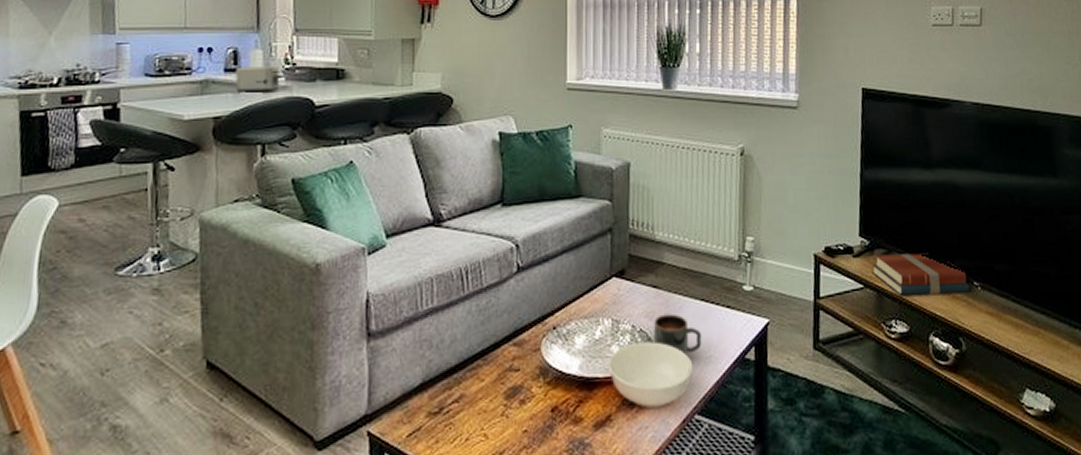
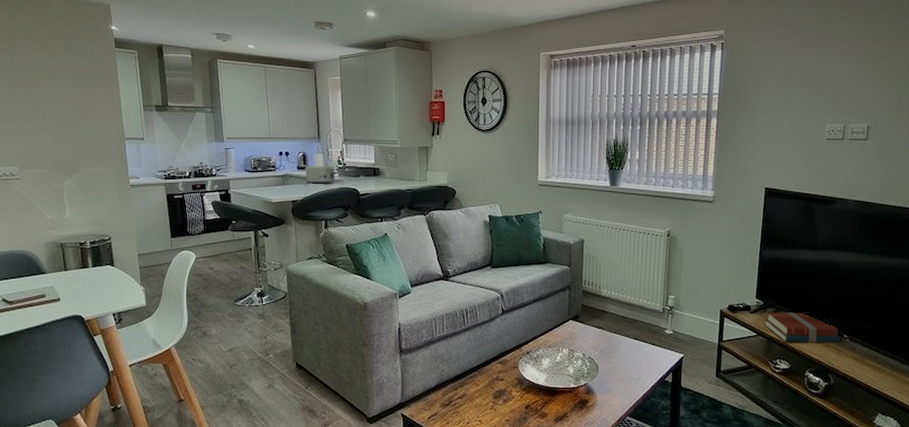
bowl: present [609,342,693,408] -> none [566,366,626,410]
mug: present [653,314,702,355] -> none [598,347,633,376]

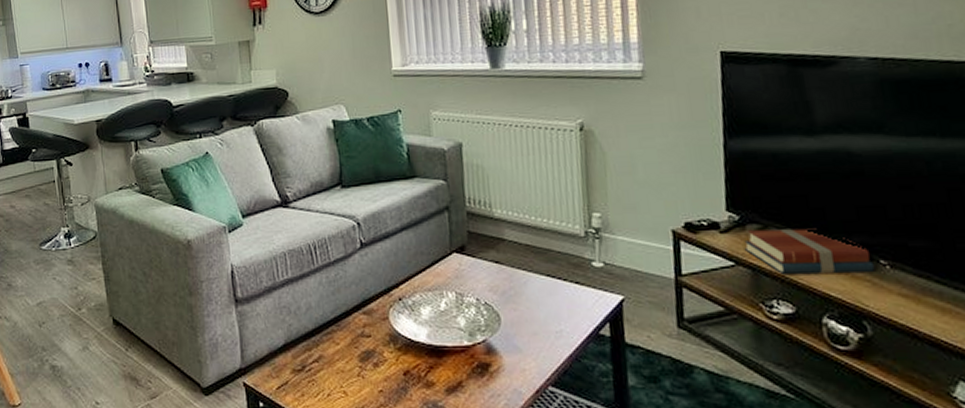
toaster: present [305,166,335,184] -> none [108,74,143,99]

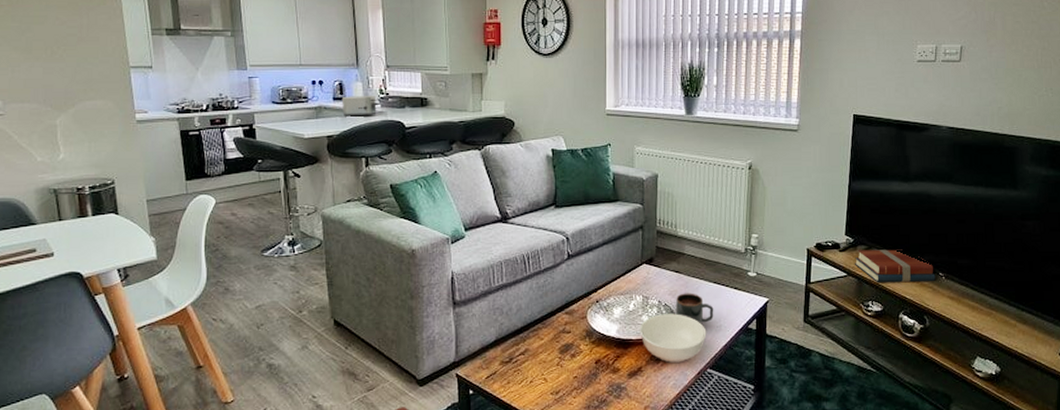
toaster: none [108,74,143,99] -> present [341,96,377,117]
bowl: none [455,315,544,377] -> present [640,313,707,363]
mug: none [498,288,551,329] -> present [675,293,714,324]

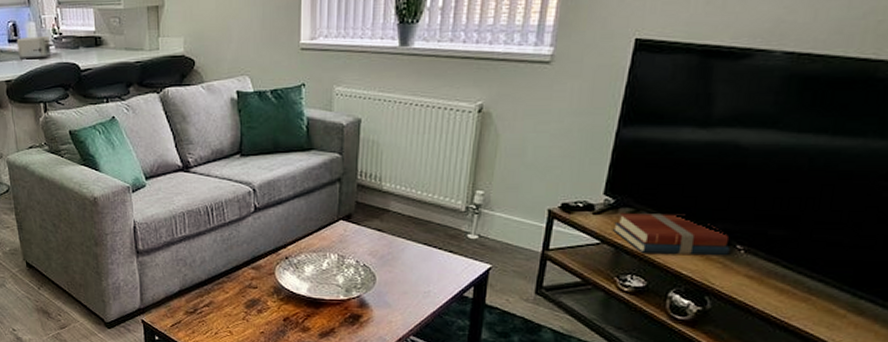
bowl: present [640,313,707,363] -> none [334,275,412,327]
mug: present [675,293,714,324] -> none [375,254,422,289]

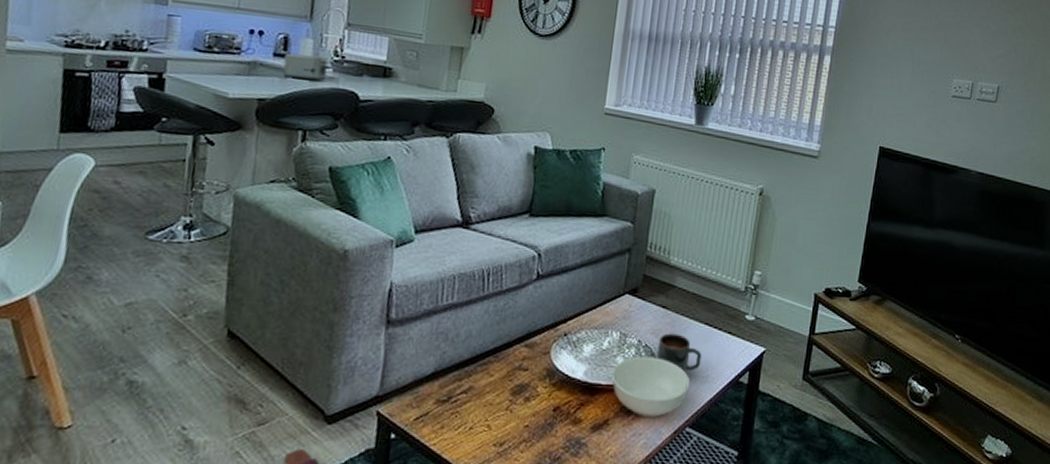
bowl: none [334,275,412,327] -> present [611,356,691,417]
mug: none [375,254,422,289] -> present [656,333,702,373]
books: present [613,213,731,255] -> none [866,301,951,344]

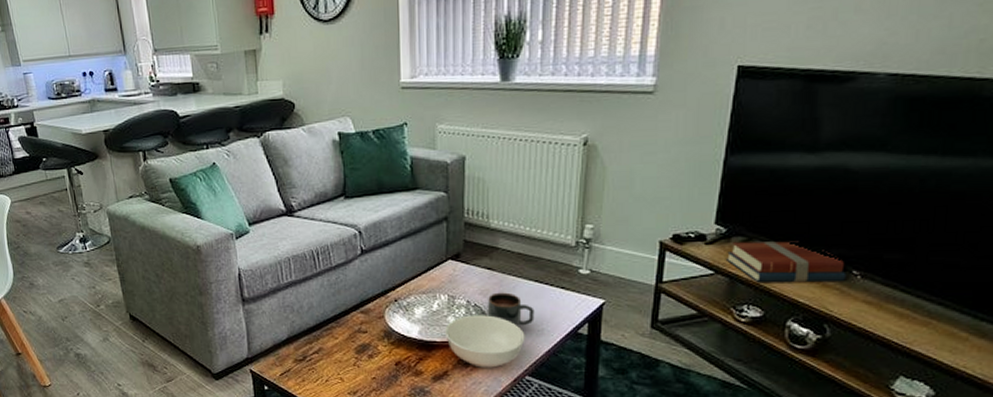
toaster: present [282,53,329,82] -> none [113,84,149,109]
books: none [866,301,951,344] -> present [727,241,847,283]

